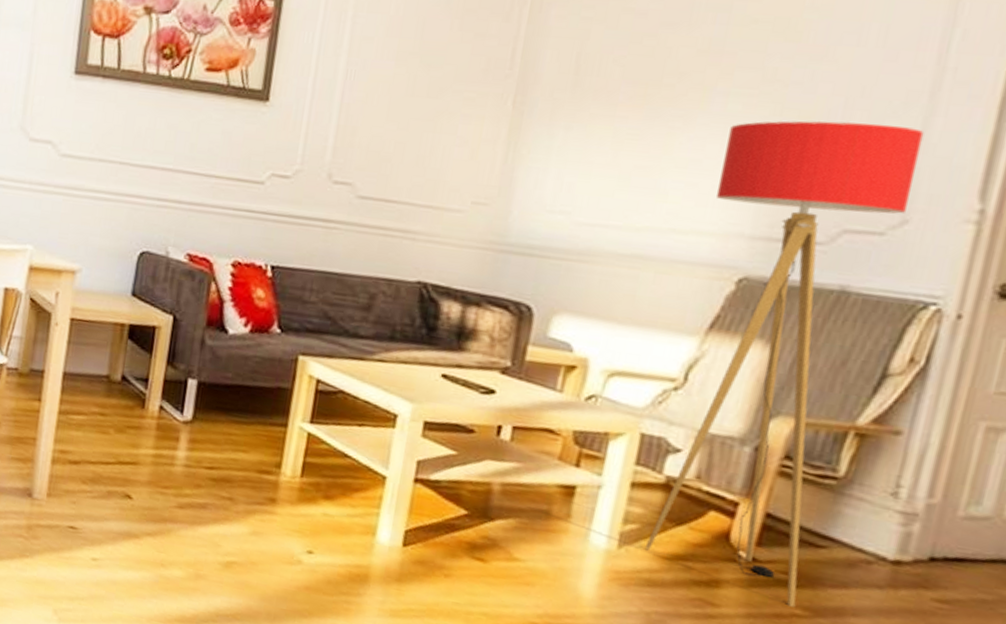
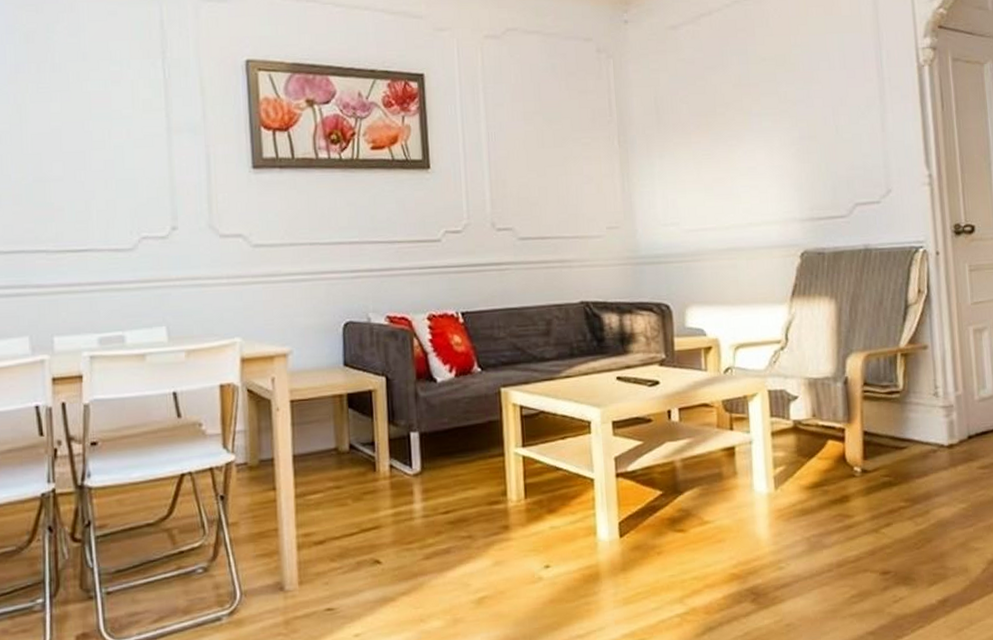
floor lamp: present [644,121,924,608] -> none [768,123,900,502]

